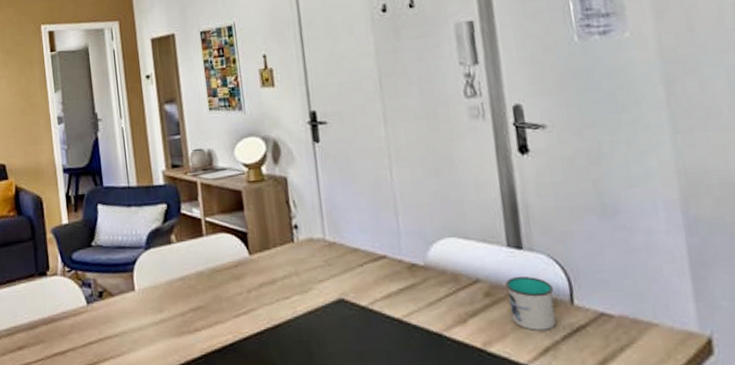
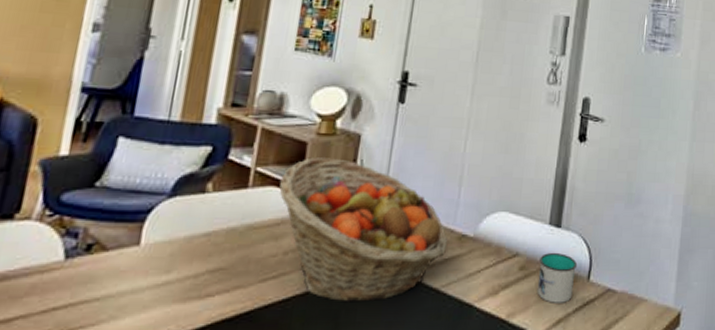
fruit basket: none [227,202,399,334] -> present [279,157,447,302]

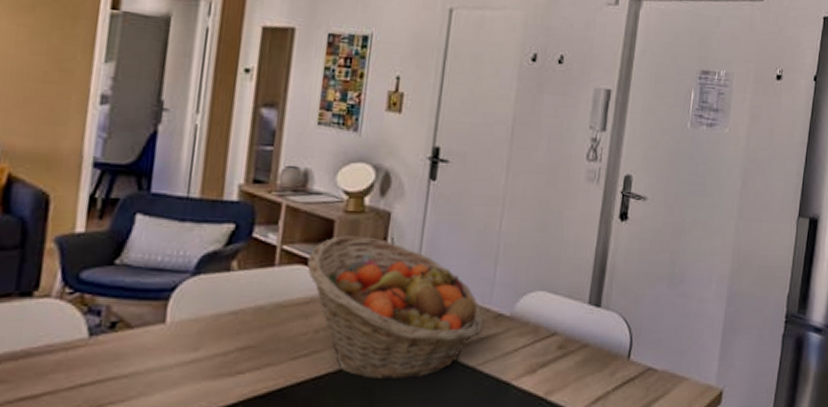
mug: present [537,253,578,303] -> none [575,332,618,382]

